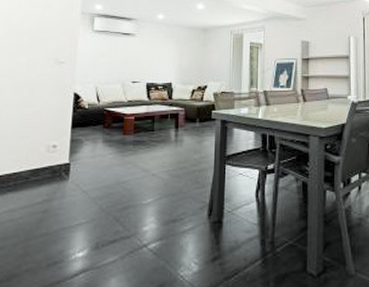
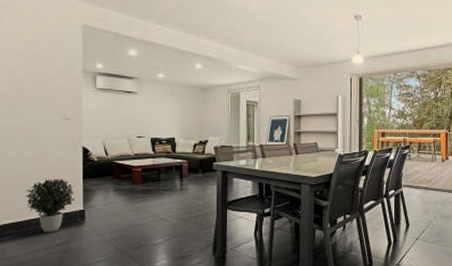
potted plant: none [9,128,62,189] -> present [26,179,75,233]

